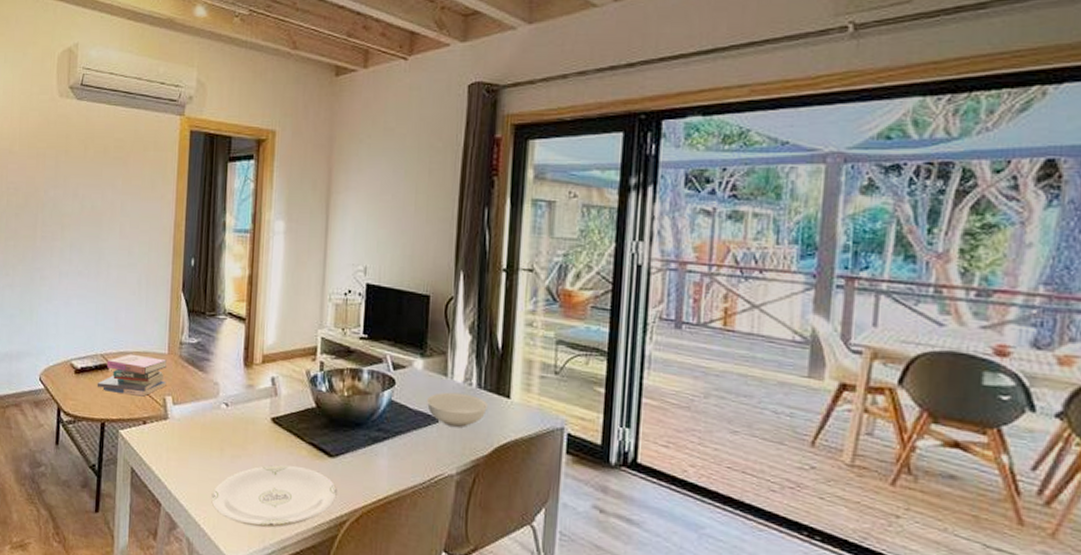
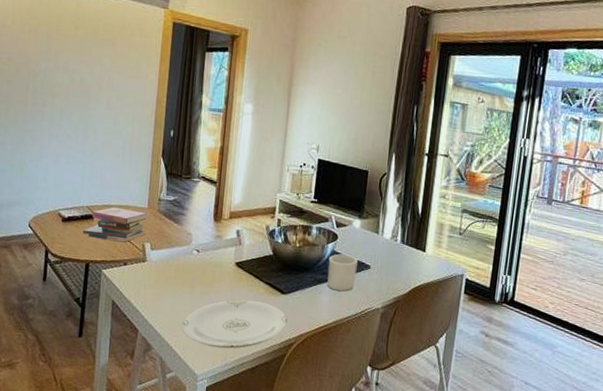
mug: none [384,404,422,453] -> present [327,254,358,292]
bowl: present [426,392,487,427] -> none [361,245,408,273]

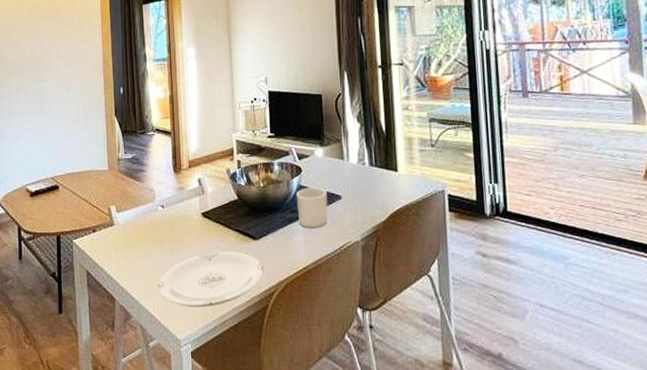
books: present [82,207,146,243] -> none [50,174,110,209]

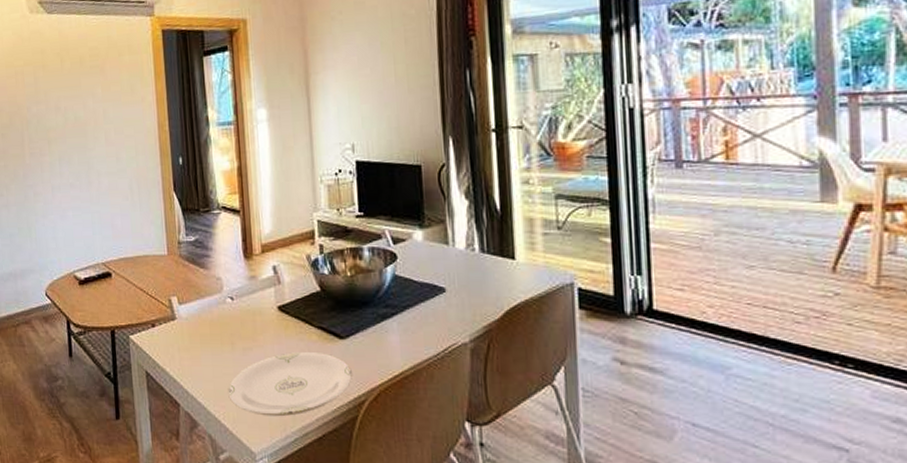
mug: present [296,187,328,228] -> none [390,278,429,326]

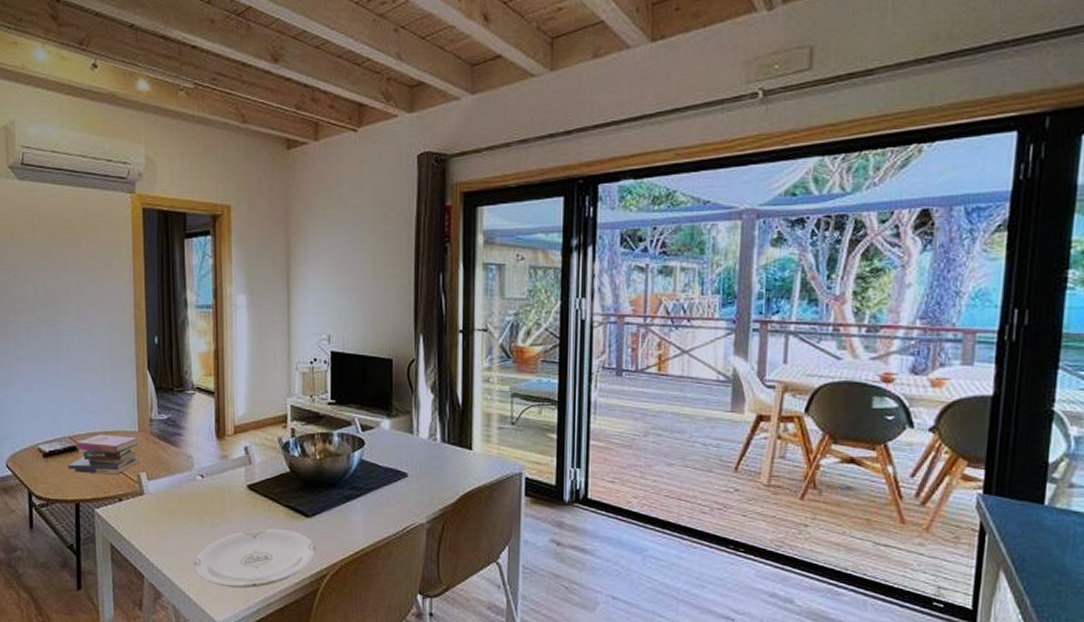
books: none [102,259,170,300] -> present [67,434,140,475]

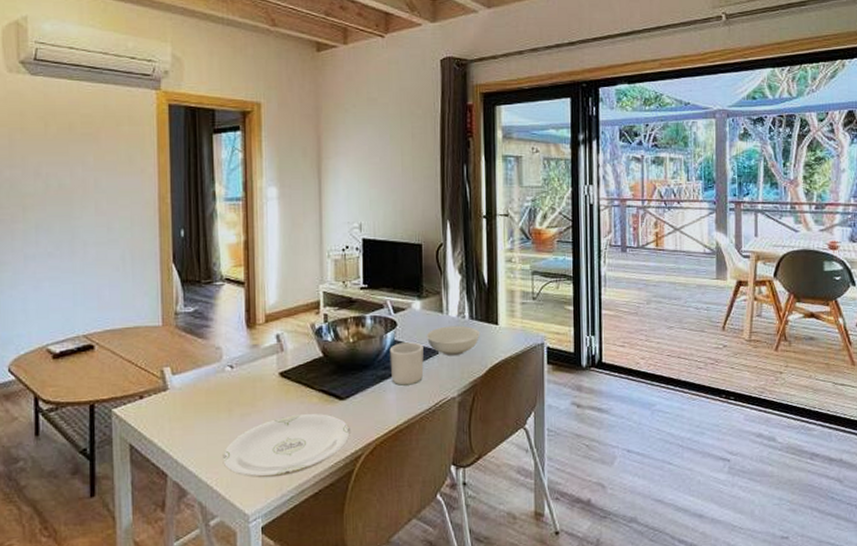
books: present [67,434,140,475] -> none [81,330,163,372]
mug: none [356,463,392,508] -> present [389,342,424,386]
bowl: none [394,448,452,479] -> present [426,325,480,355]

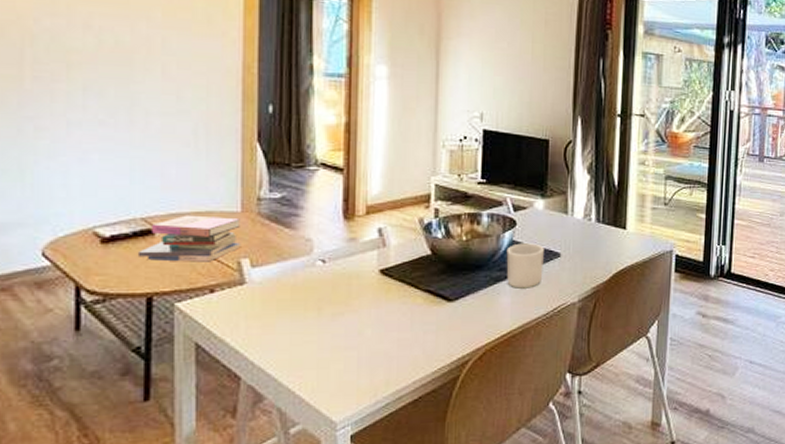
books: none [81,330,163,372] -> present [137,215,241,262]
plate: present [222,413,350,478] -> none [308,314,458,383]
bowl: present [426,325,480,355] -> none [547,228,606,259]

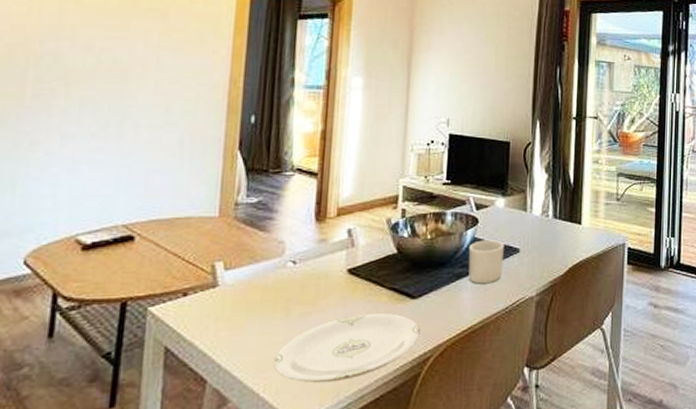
books: present [137,215,241,262] -> none [115,221,217,267]
plate: none [308,314,458,383] -> present [274,312,420,383]

